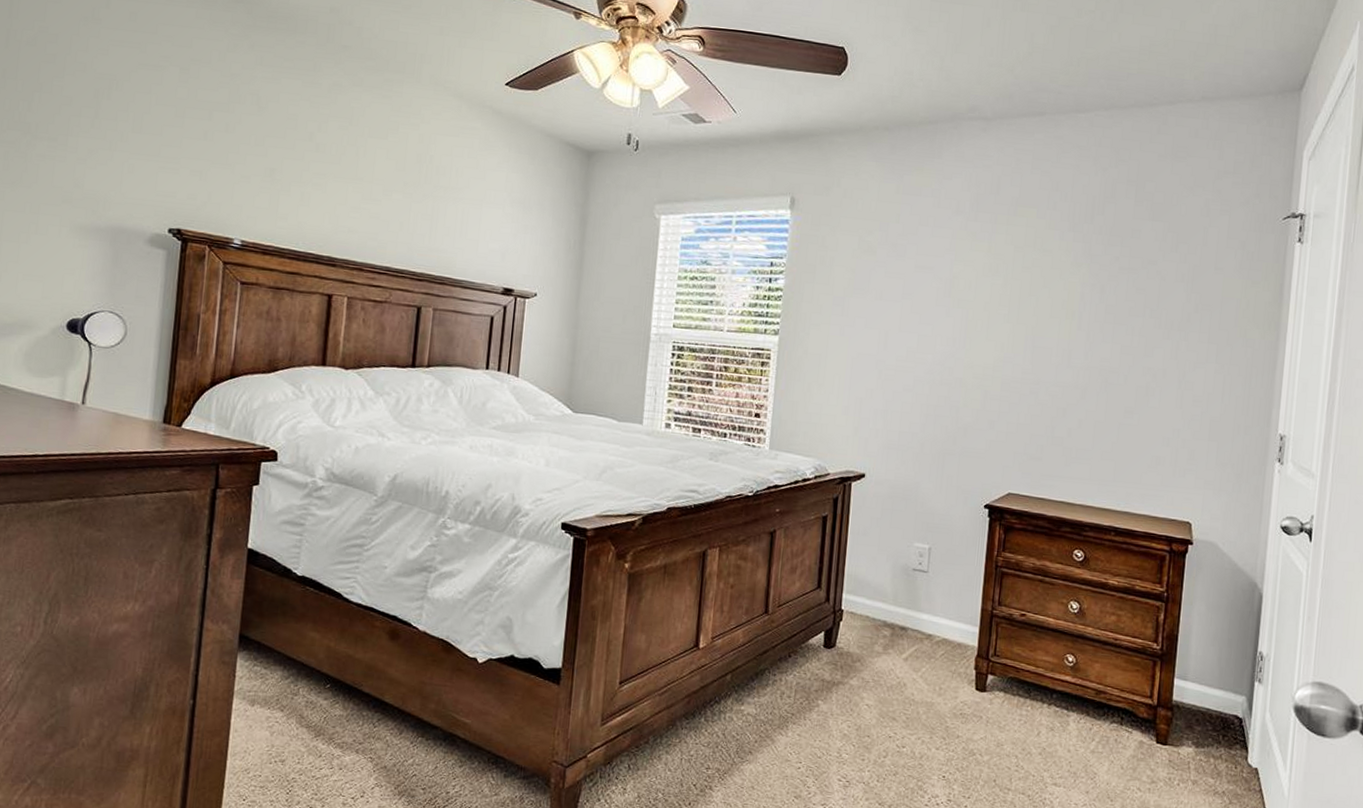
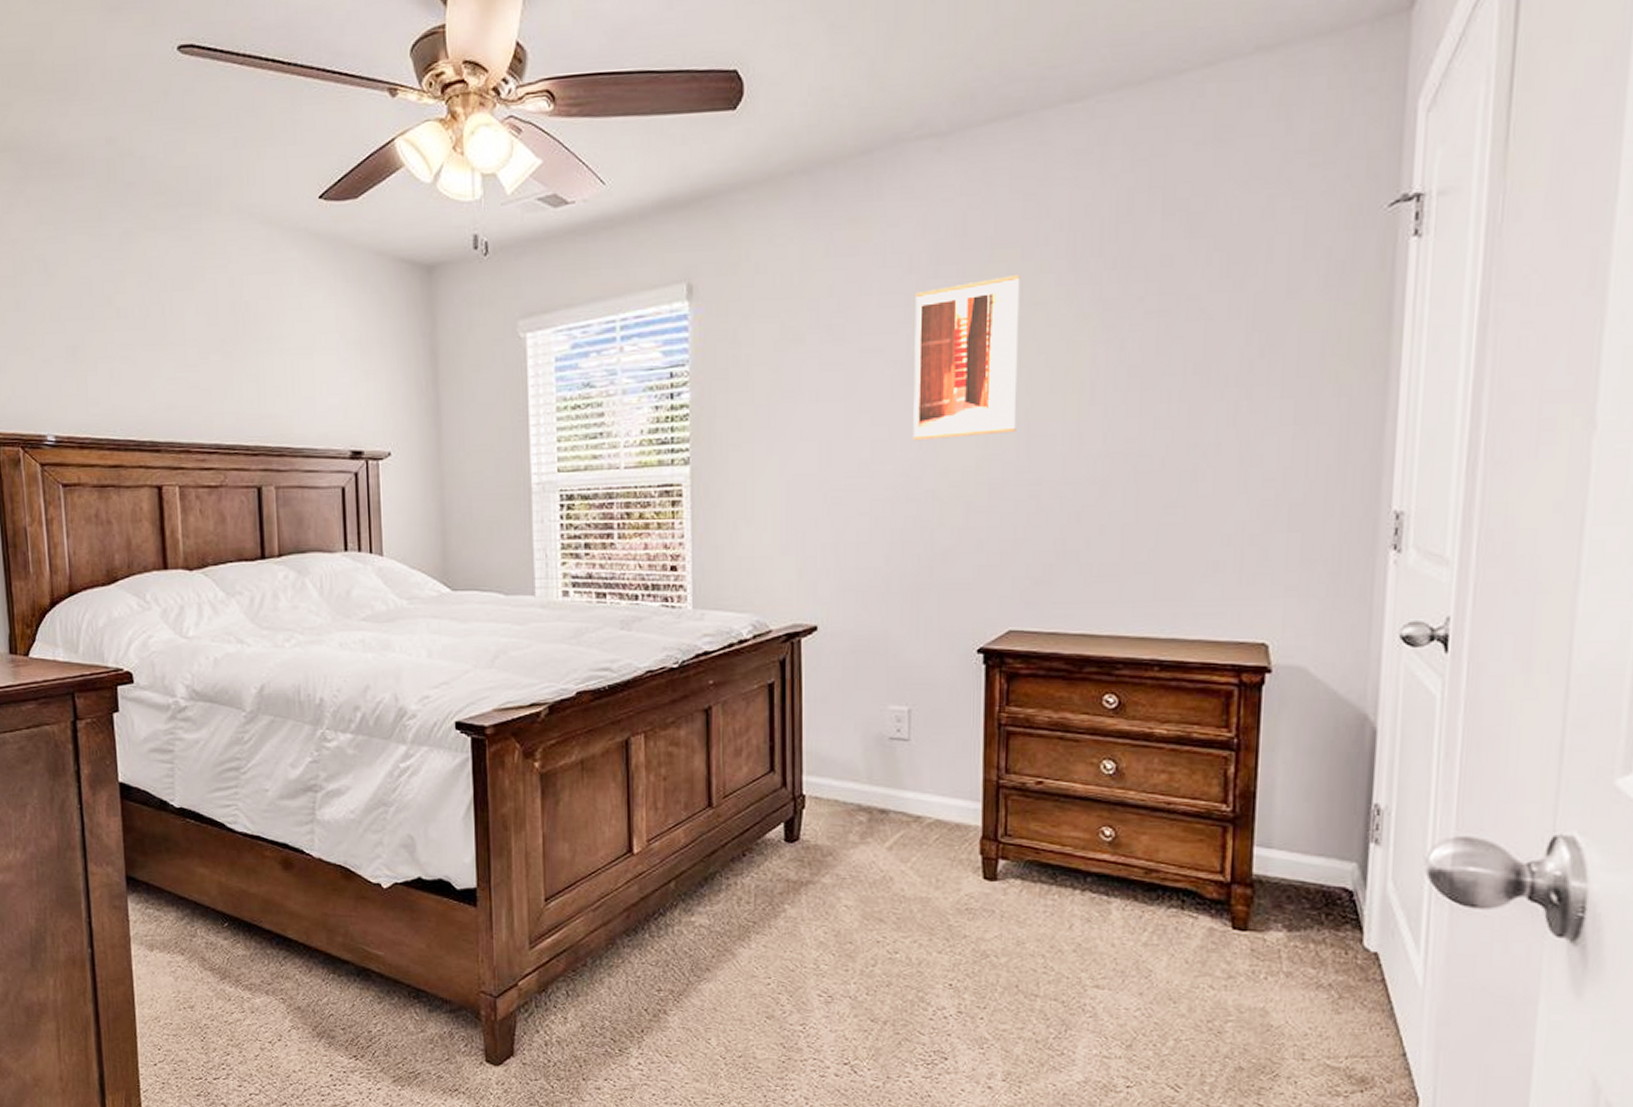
wall art: none [949,227,1035,343] -> present [913,275,1020,441]

